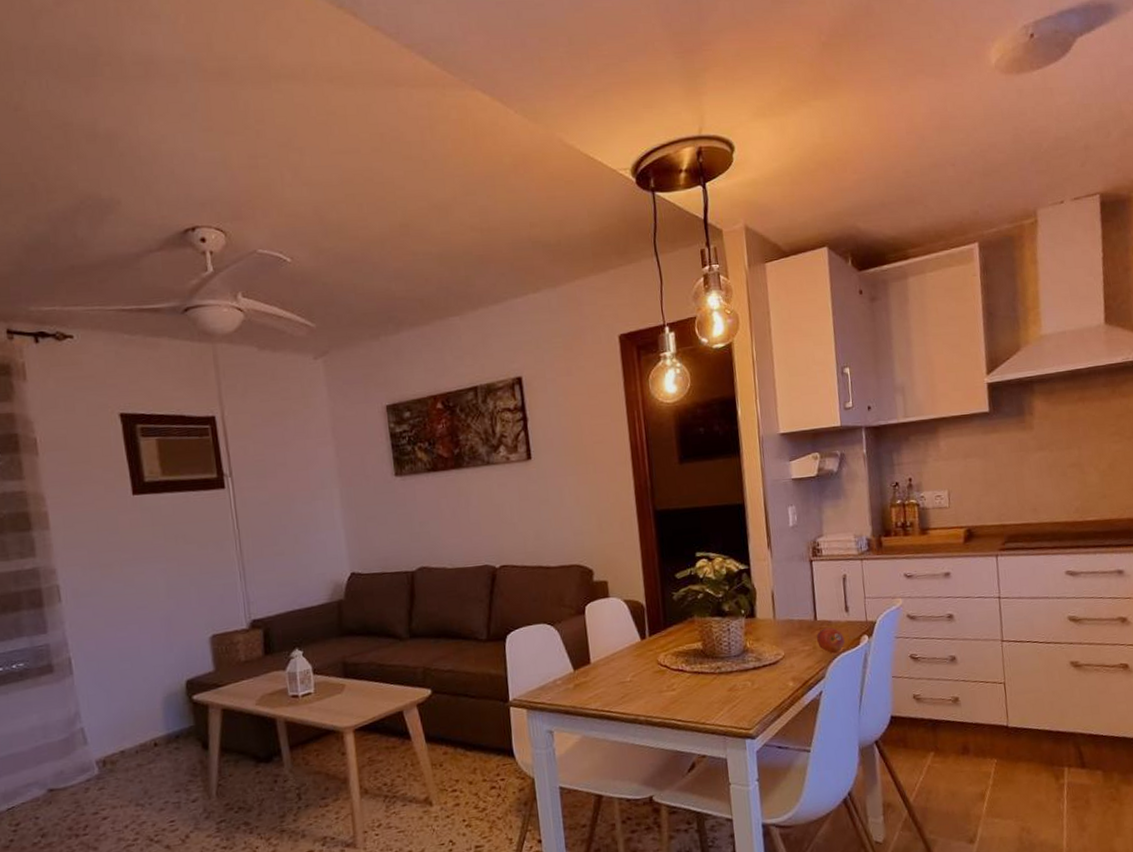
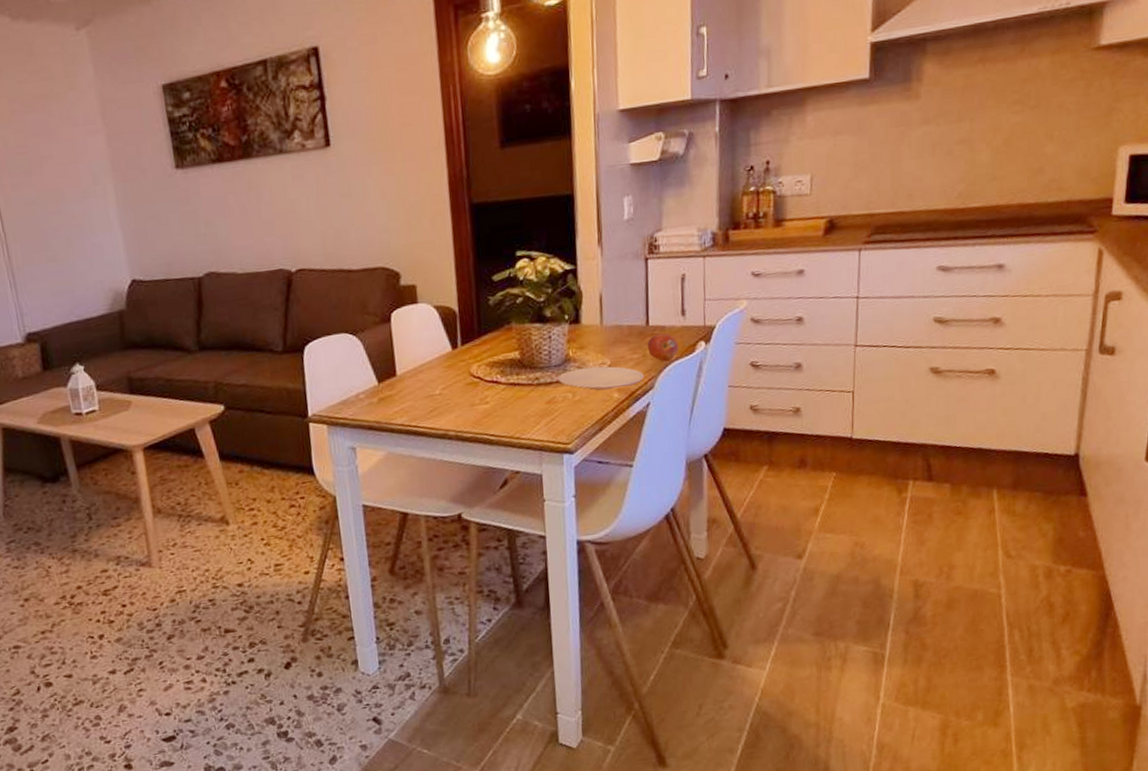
plate: none [737,657,816,680] -> present [557,366,645,391]

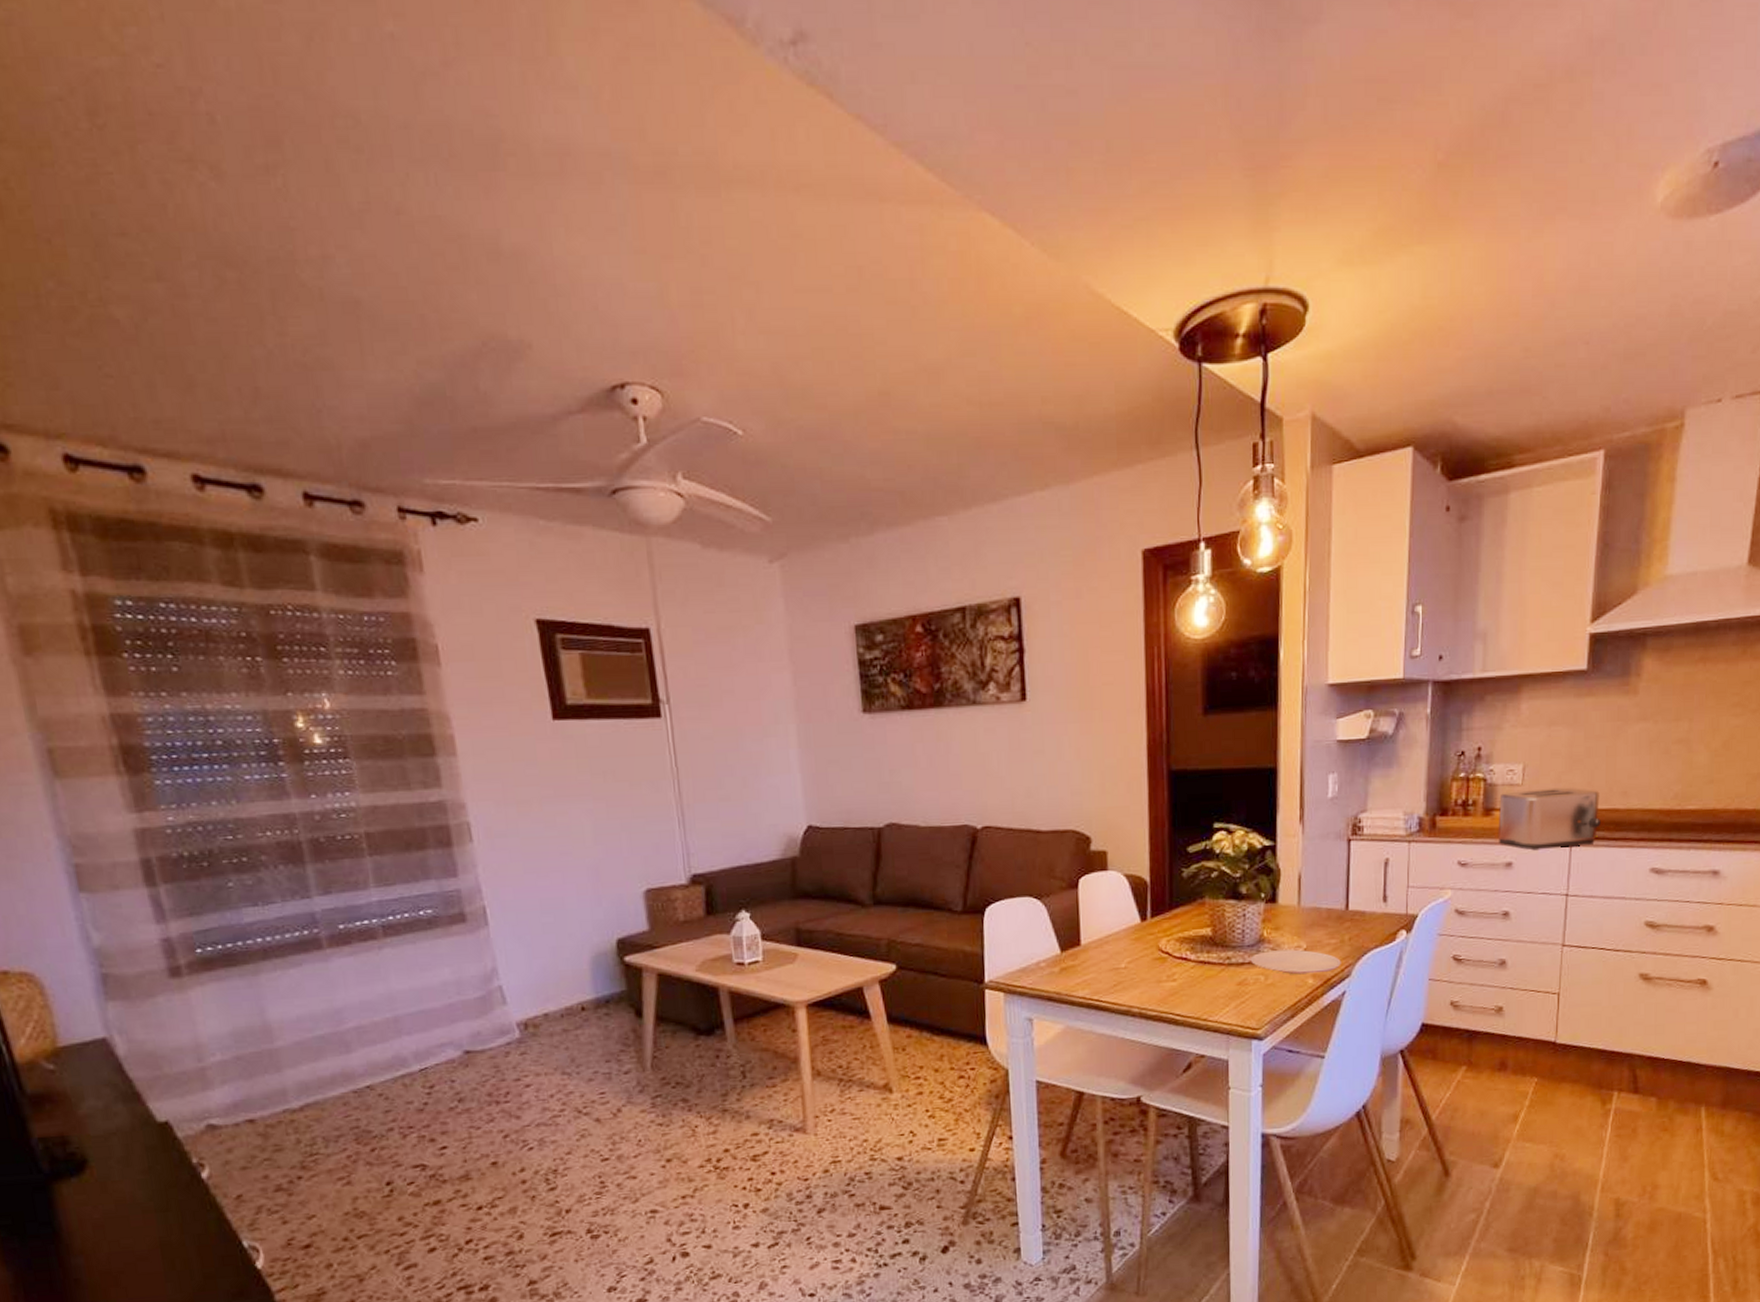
fruit: present [648,333,679,362] -> none [1346,919,1379,949]
toaster: none [788,193,888,257] -> present [1498,787,1601,851]

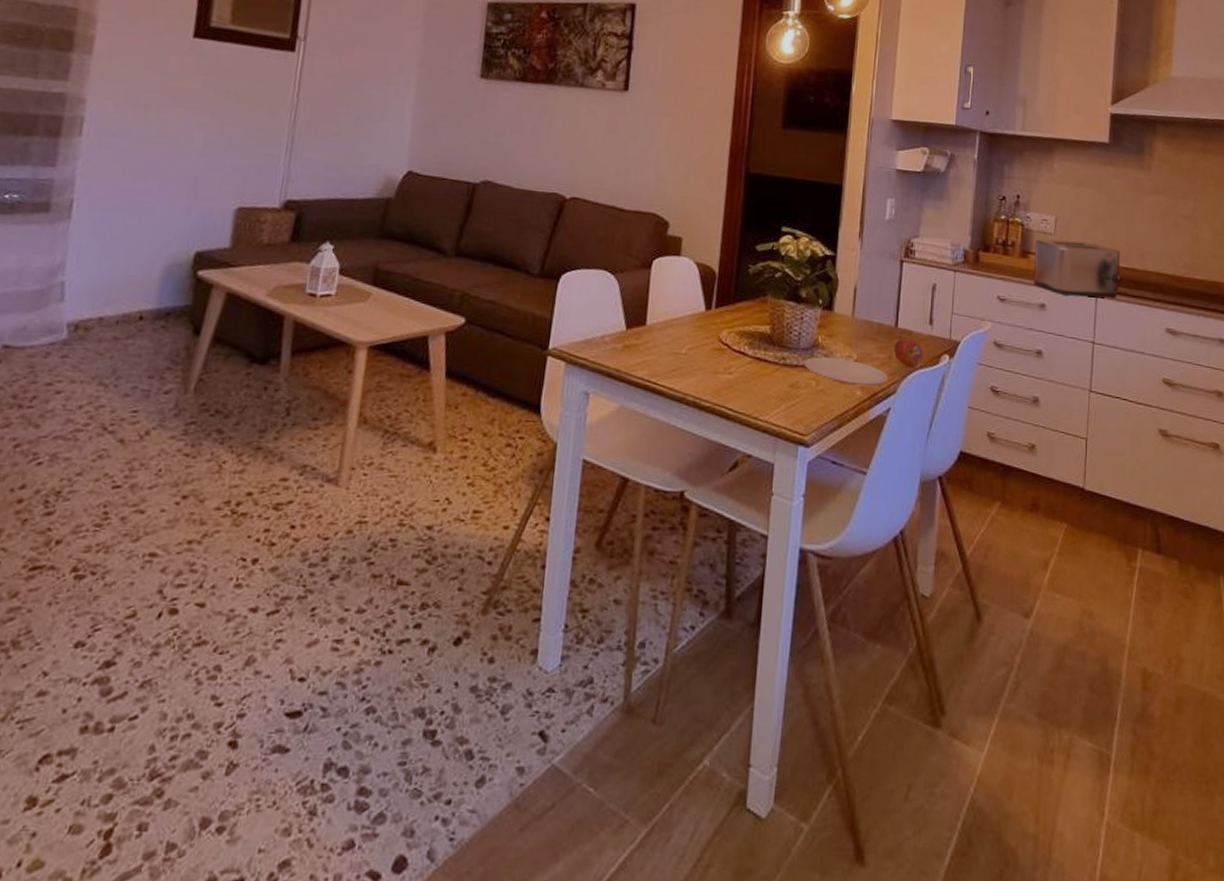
fruit: none [1346,919,1379,949] -> present [894,338,924,368]

